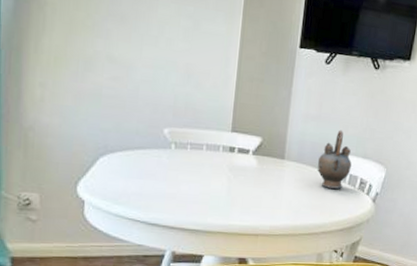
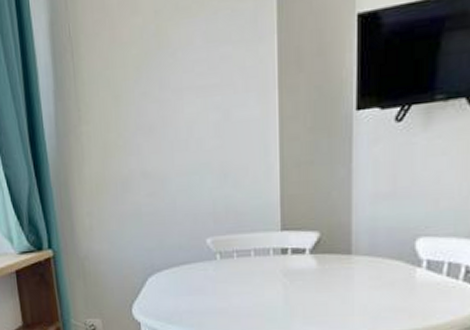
teapot: present [316,130,352,189] -> none [397,205,449,284]

